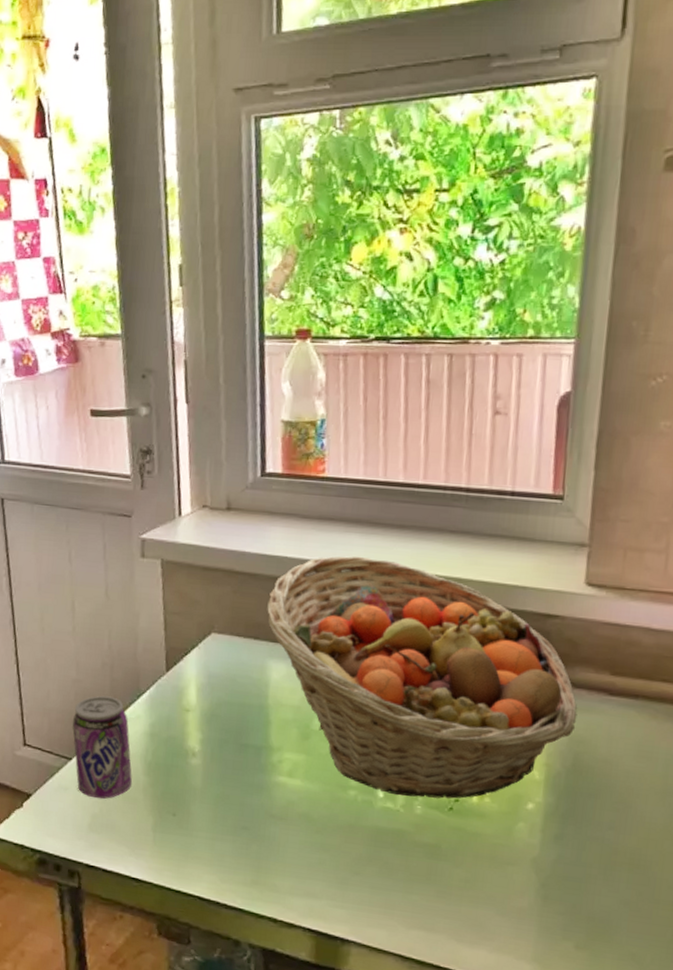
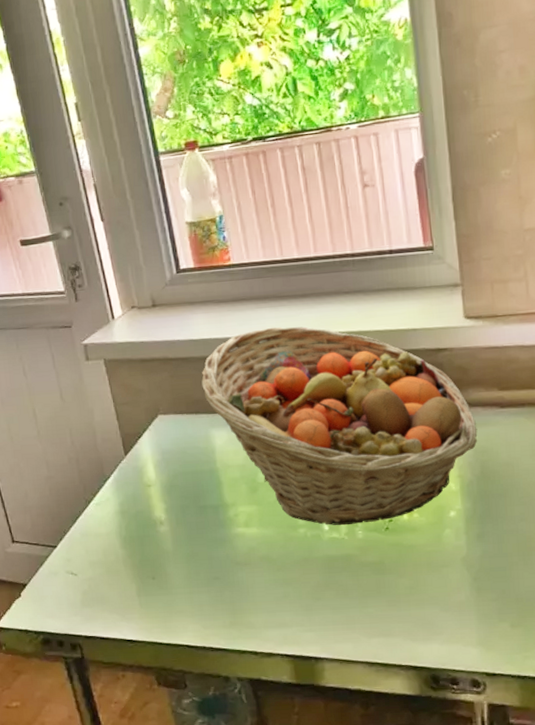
beverage can: present [72,695,133,800] -> none [51,486,113,577]

